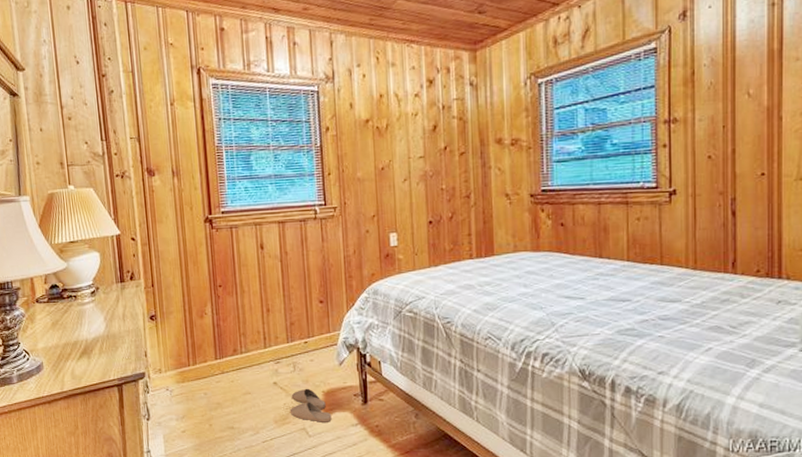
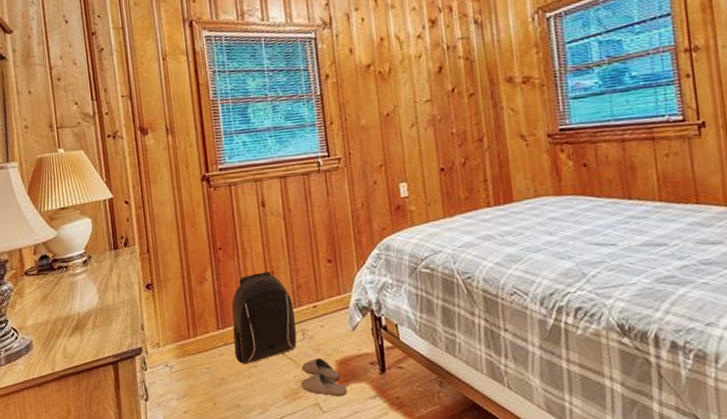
backpack: none [229,309,288,391] -> present [232,272,297,364]

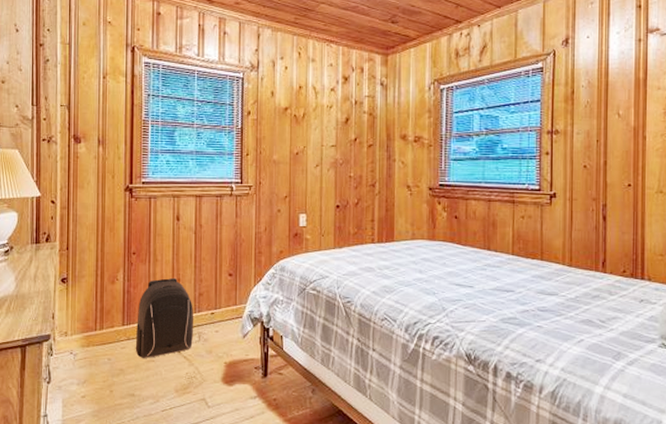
slippers: present [300,357,347,396] -> none [191,358,232,394]

